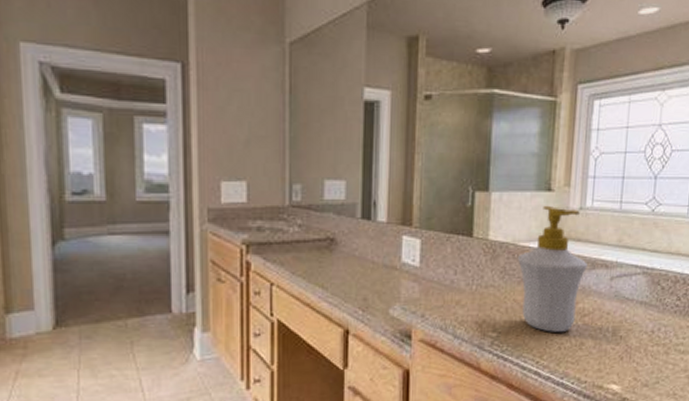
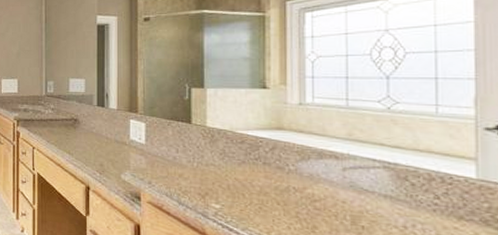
soap bottle: present [517,205,589,332] -> none [235,100,315,213]

